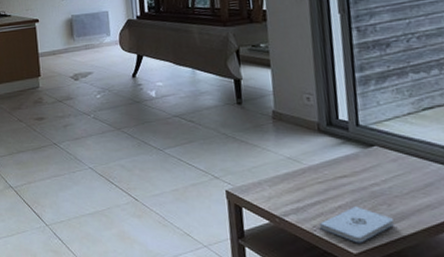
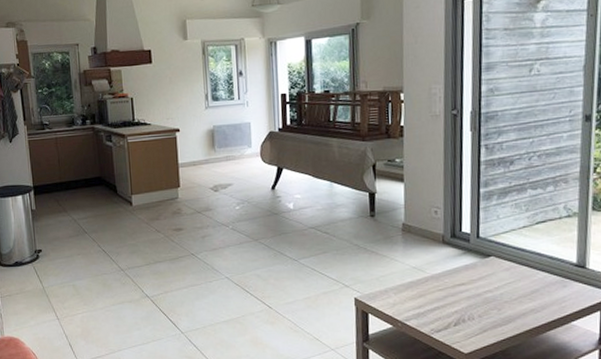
notepad: present [319,206,394,243] -> none [436,311,501,344]

